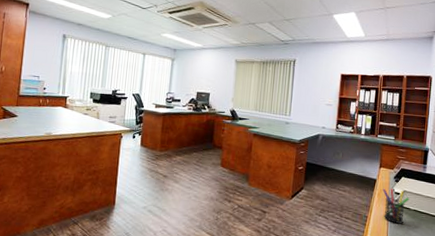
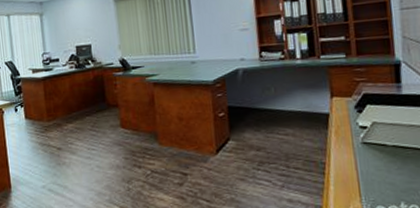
pen holder: present [382,188,410,224] -> none [340,121,384,167]

